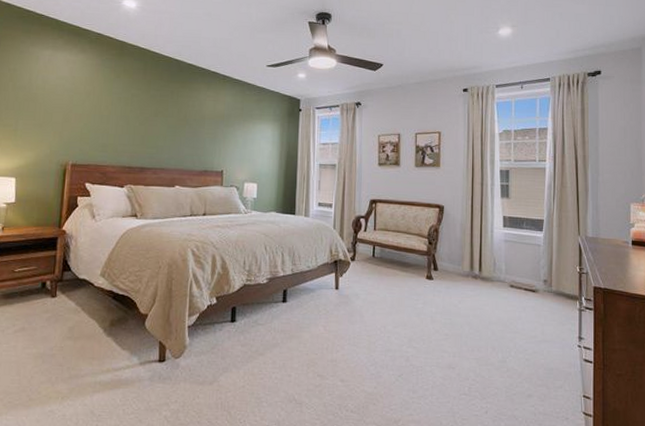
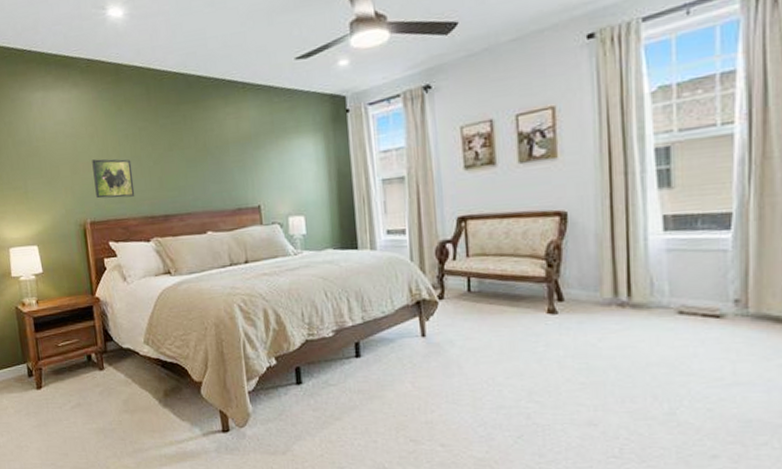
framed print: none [82,113,120,148] -> present [92,159,135,199]

